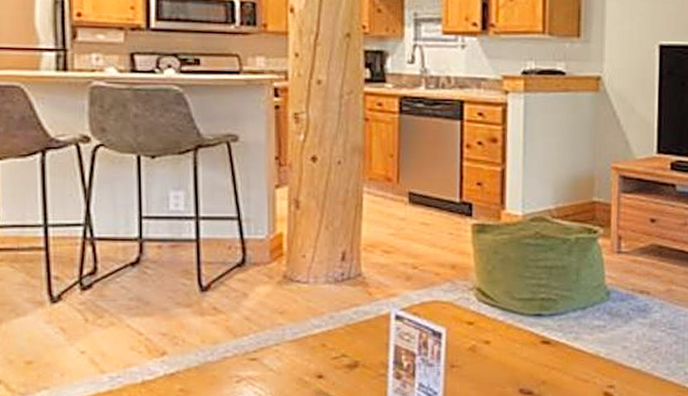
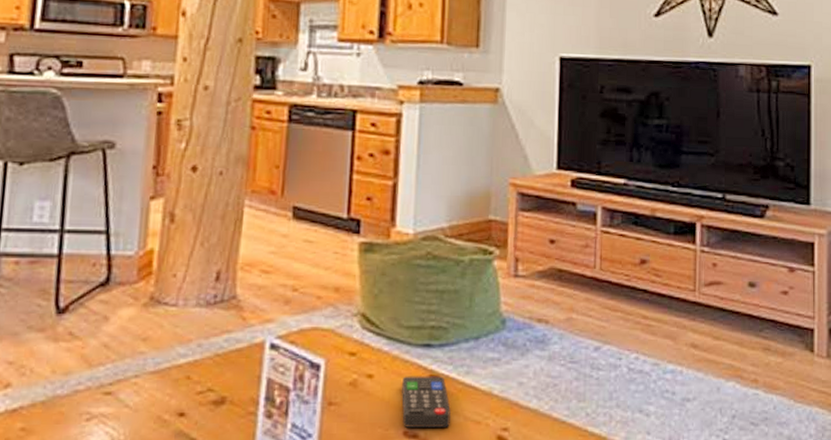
remote control: none [516,342,561,386] -> present [401,376,451,428]

